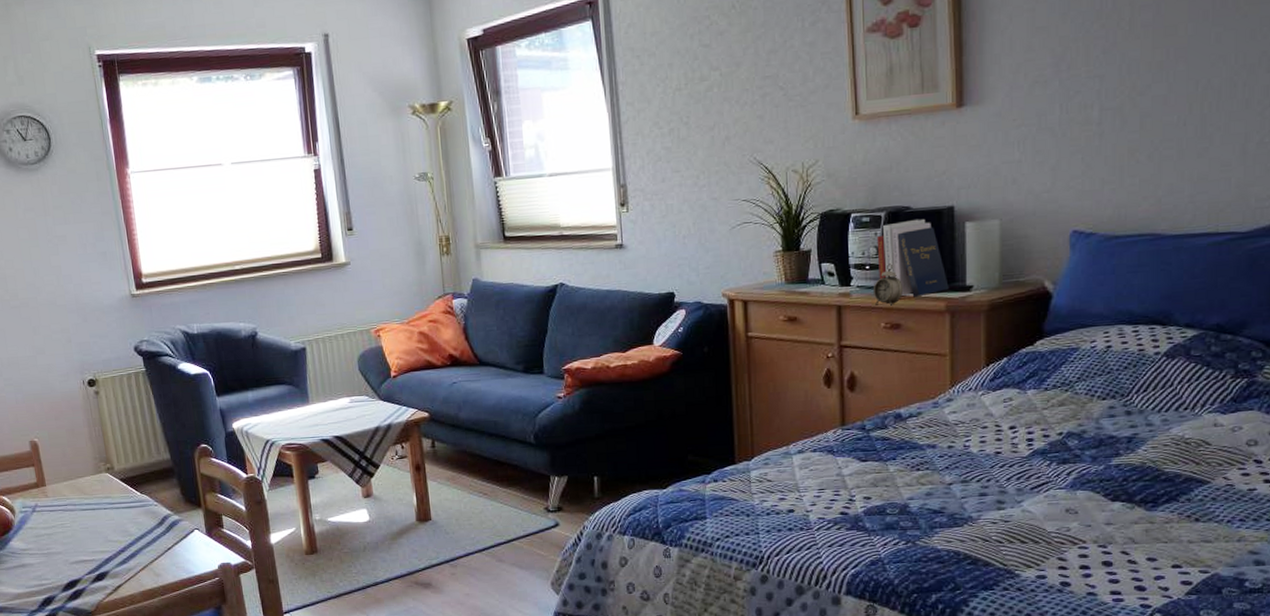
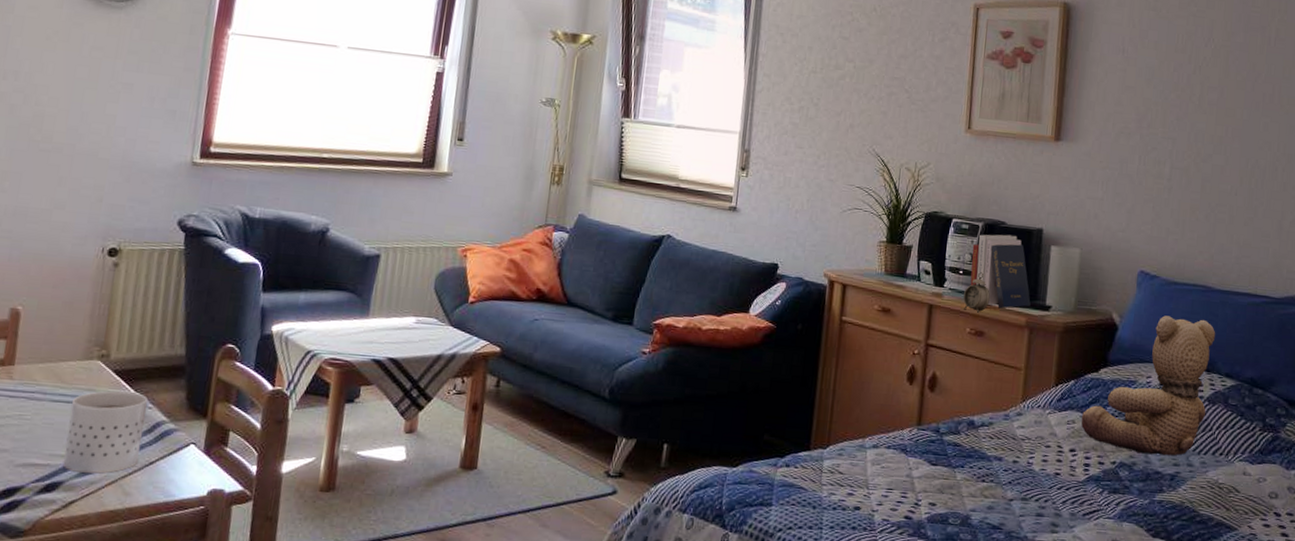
mug: none [96,494,159,564] -> present [62,390,149,474]
teddy bear: none [1019,270,1170,421] -> present [1081,315,1216,456]

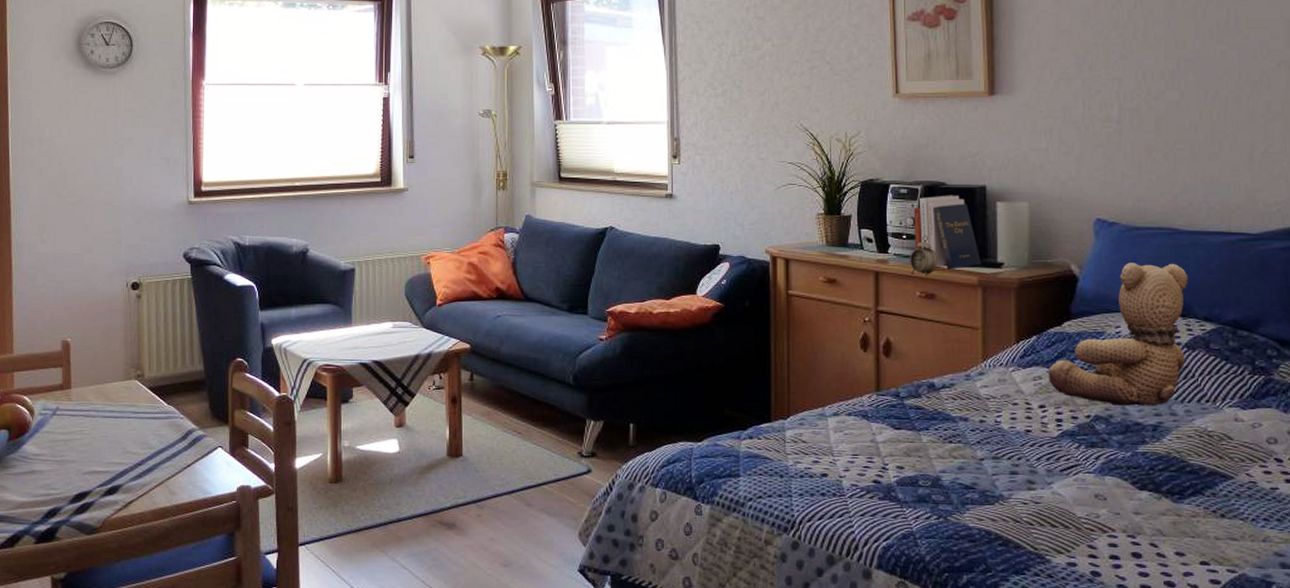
mug: present [62,390,149,474] -> none [119,405,180,478]

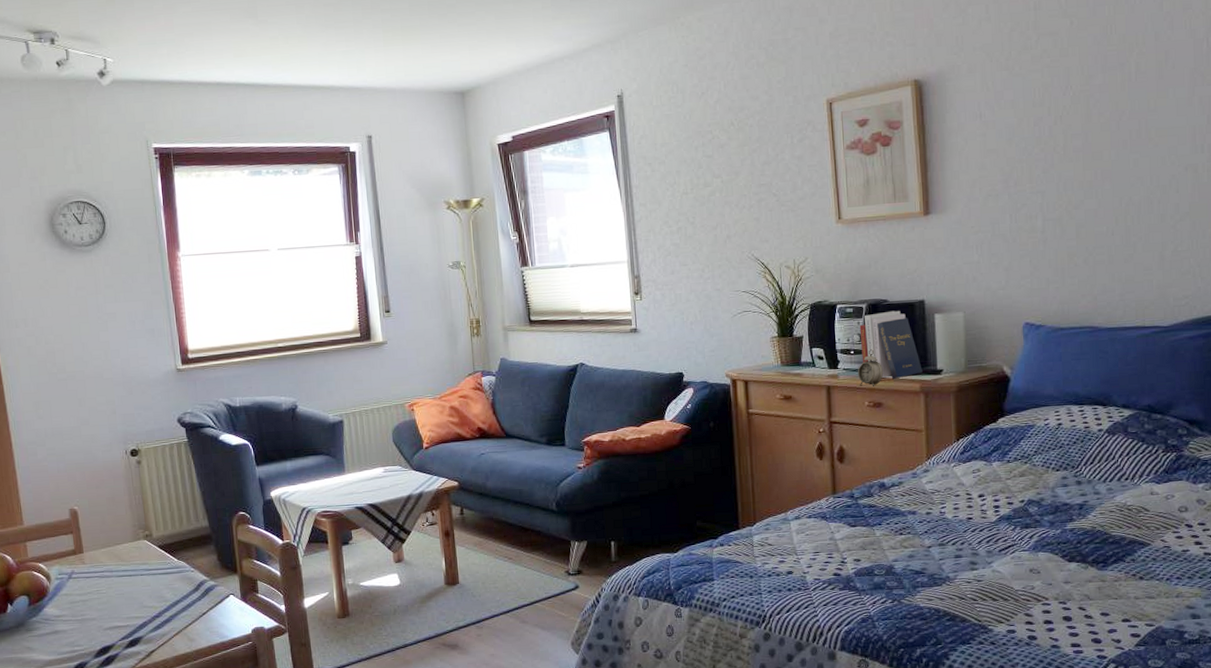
teddy bear: present [1048,262,1188,406] -> none [985,358,1108,490]

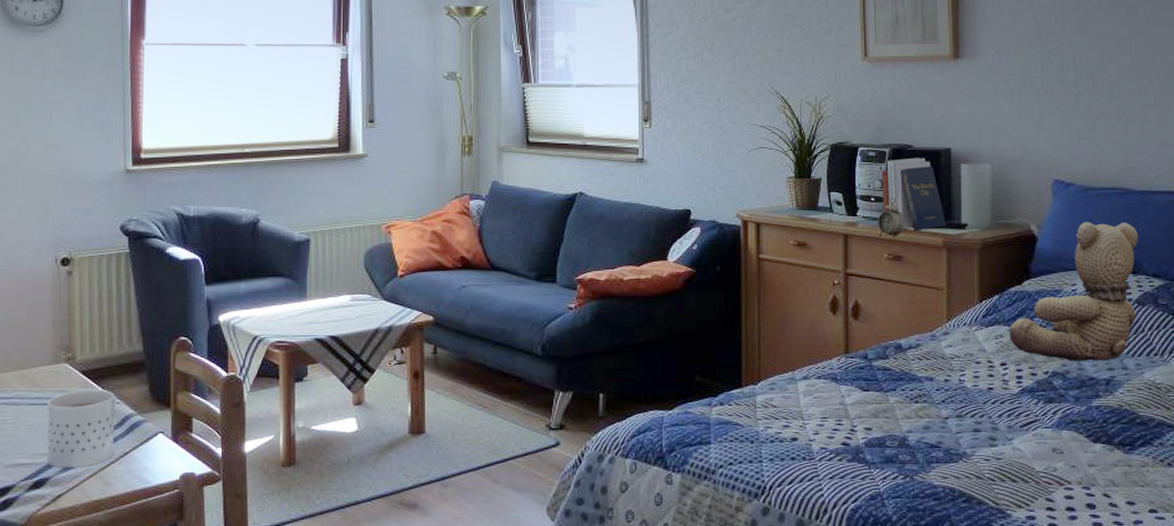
mug: none [132,561,194,629] -> present [46,390,116,469]
teddy bear: none [985,358,1108,490] -> present [1009,222,1139,361]

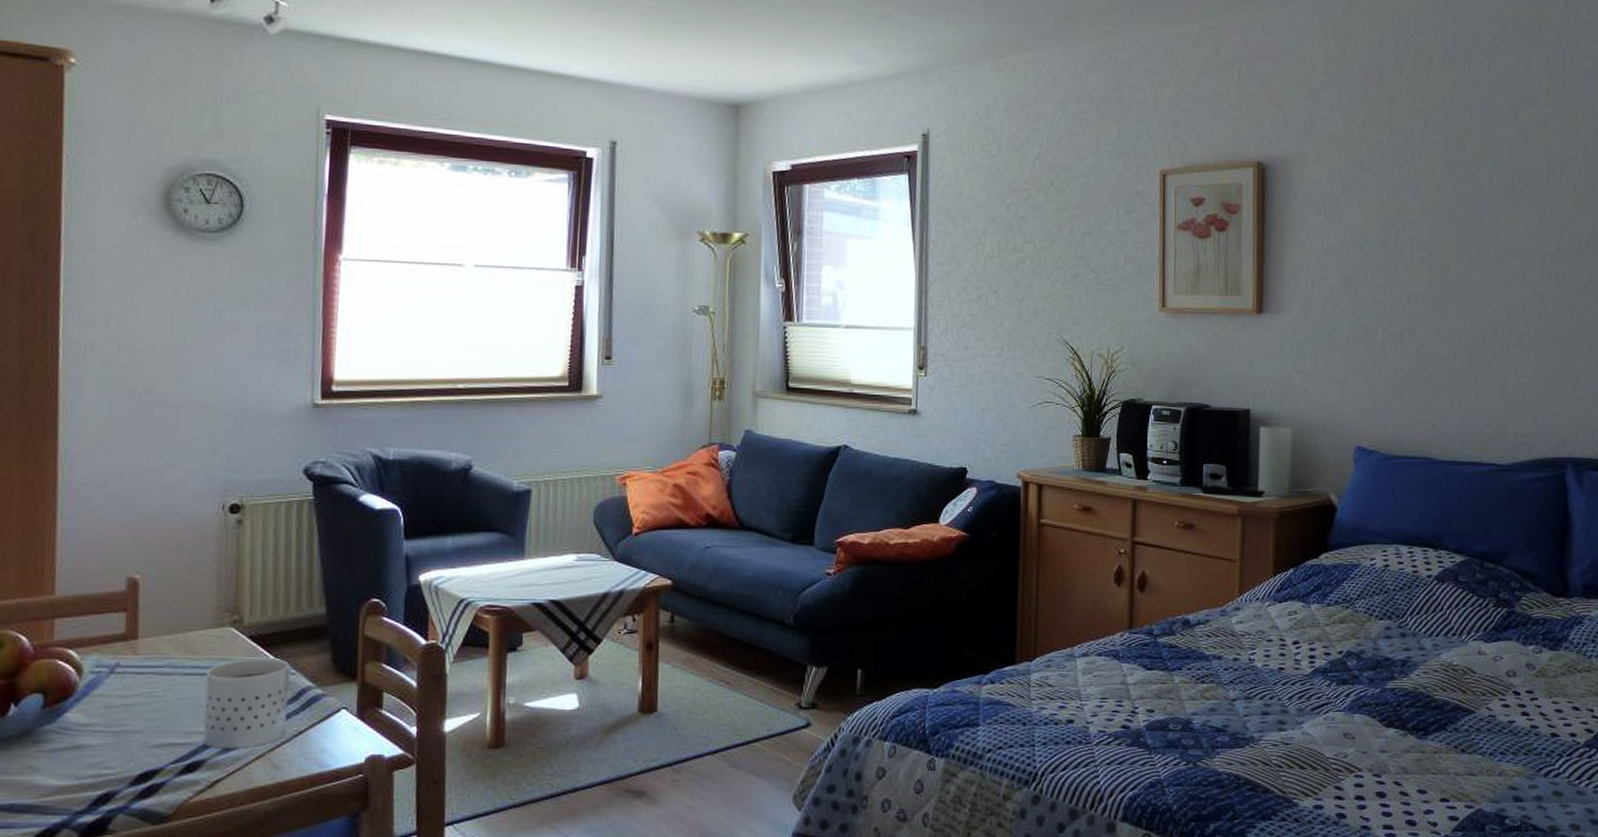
alarm clock: present [878,197,905,238] -> none [1169,461,1199,504]
books: present [881,157,946,231] -> none [1175,418,1242,498]
teddy bear: present [1009,222,1139,361] -> none [1303,492,1441,641]

